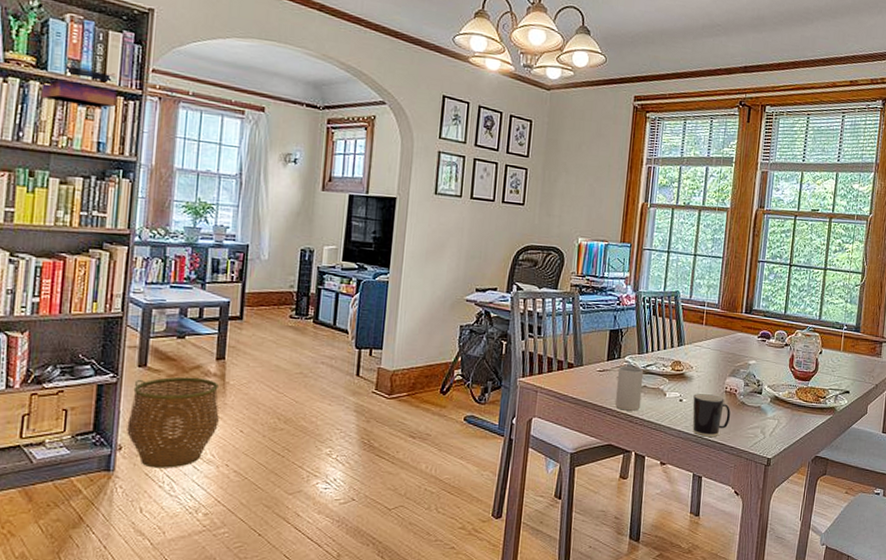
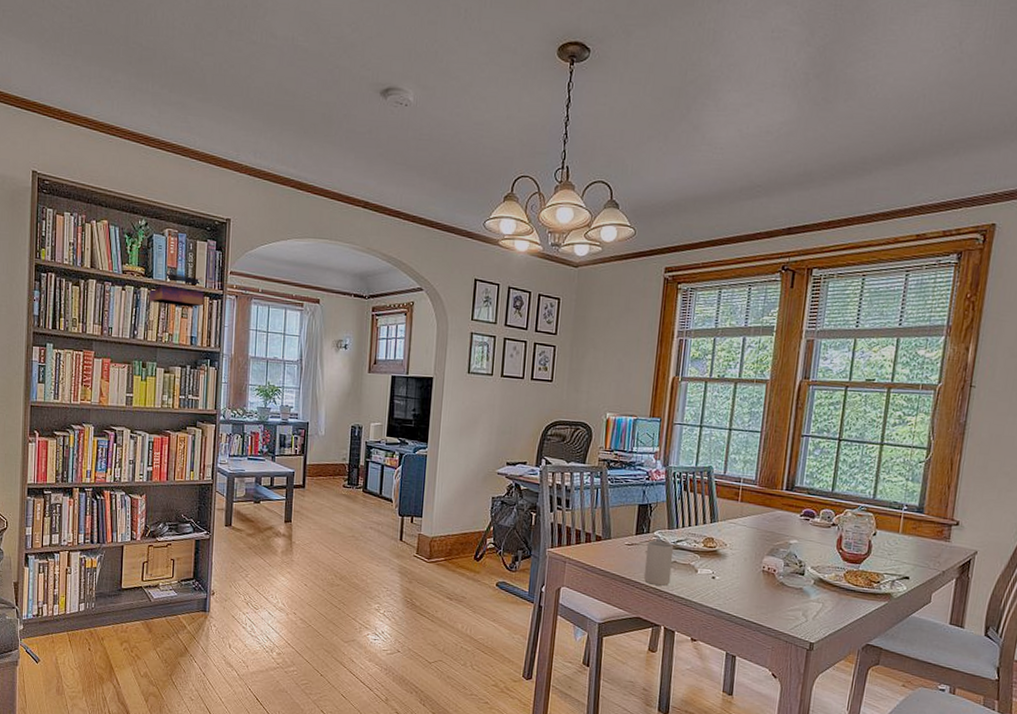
basket: present [127,376,219,468] -> none [218,536,288,613]
mug: present [692,394,731,437] -> none [726,571,768,617]

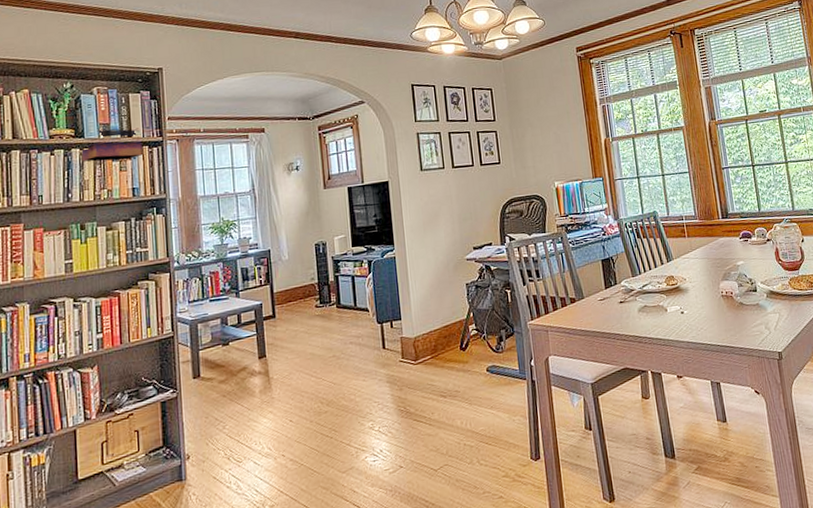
cup: present [644,540,674,586] -> none [617,289,646,333]

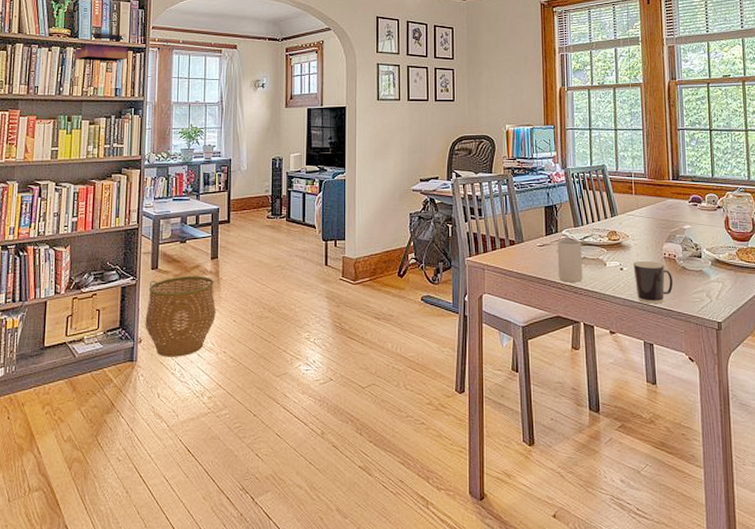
basket: none [191,377,270,471] -> present [145,275,216,357]
cup: none [617,289,646,333] -> present [557,239,583,282]
mug: none [693,301,733,344] -> present [633,261,673,304]

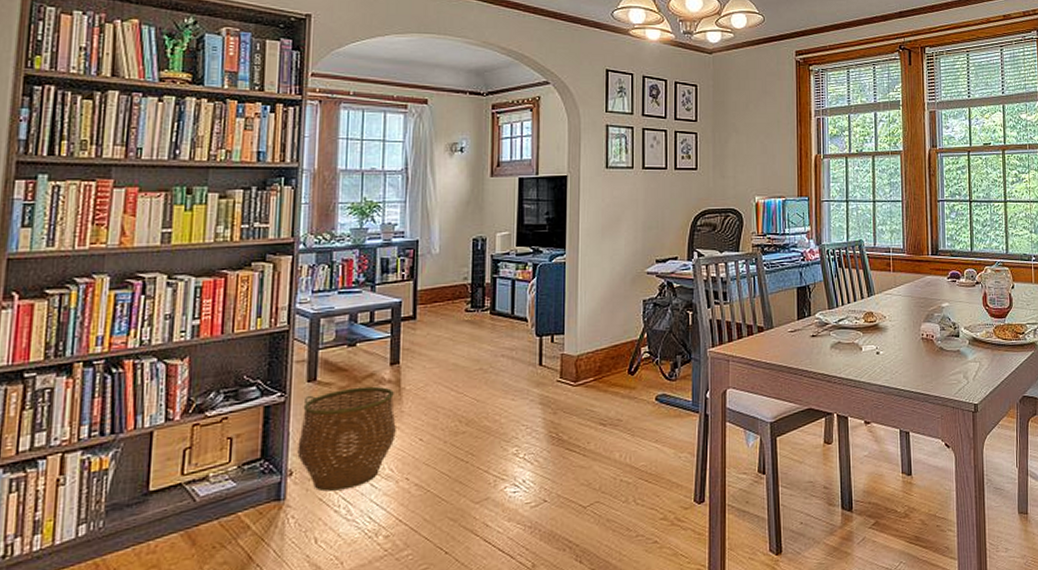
decorative box: present [74,31,127,62] -> none [197,77,276,117]
cup: present [557,239,583,282] -> none [809,322,837,371]
mug: present [633,261,673,304] -> none [890,343,930,389]

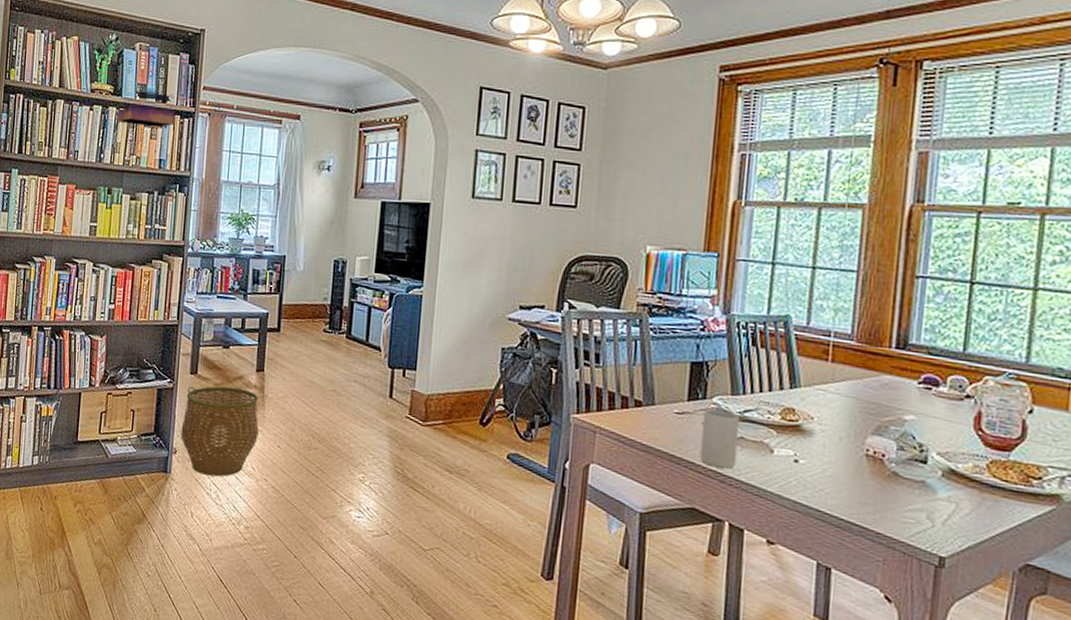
decorative box: none [197,77,276,117] -> present [117,89,174,128]
cup: none [809,322,837,371] -> present [700,408,740,469]

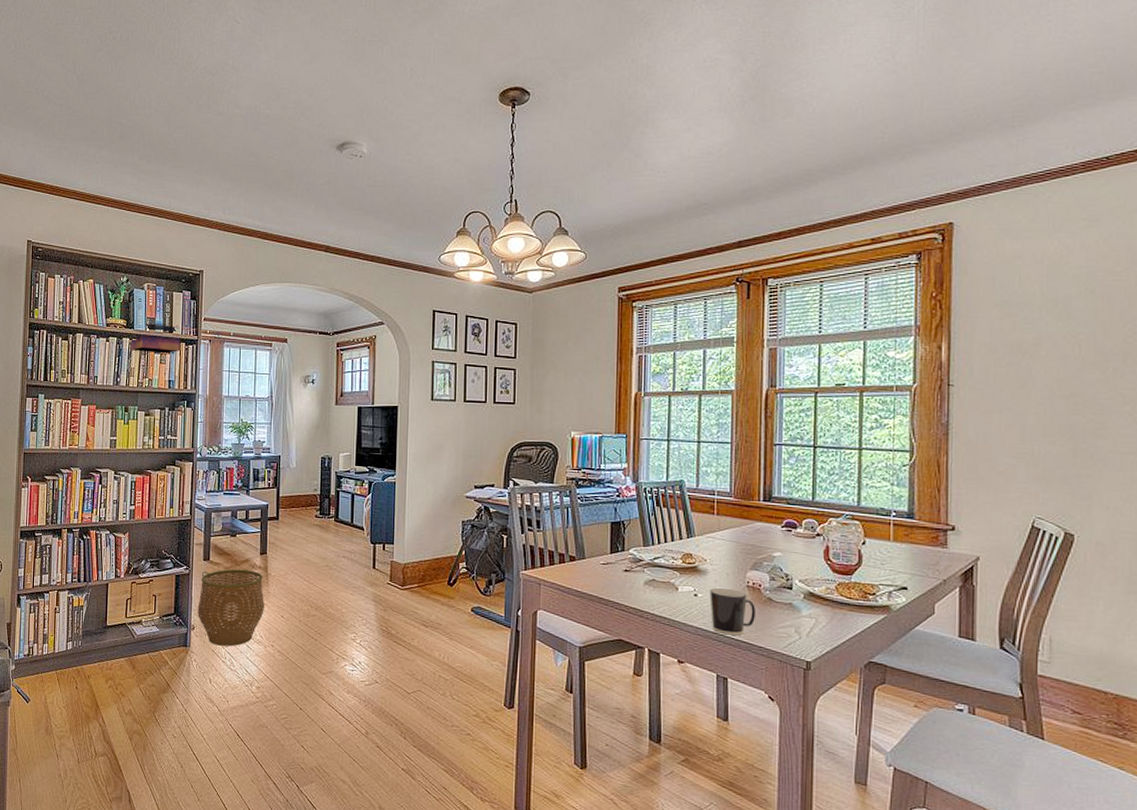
cup: present [700,408,740,469] -> none [622,558,652,605]
mug: none [814,454,875,517] -> present [710,588,755,636]

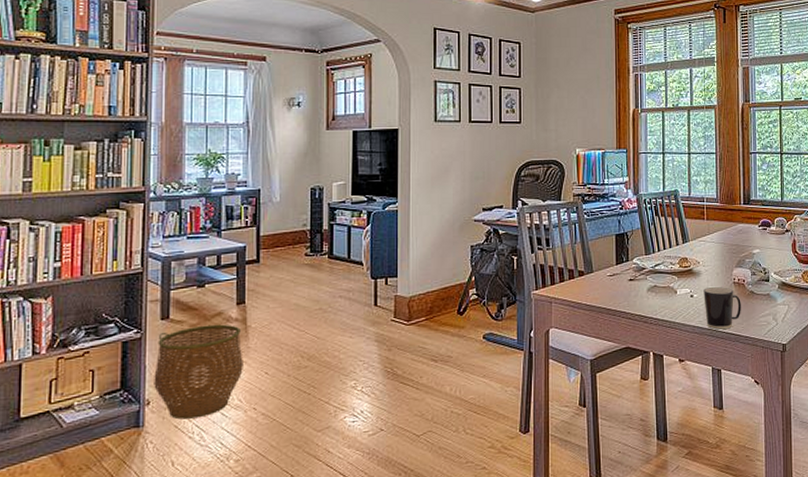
decorative box: present [130,322,180,354] -> none [52,36,124,74]

